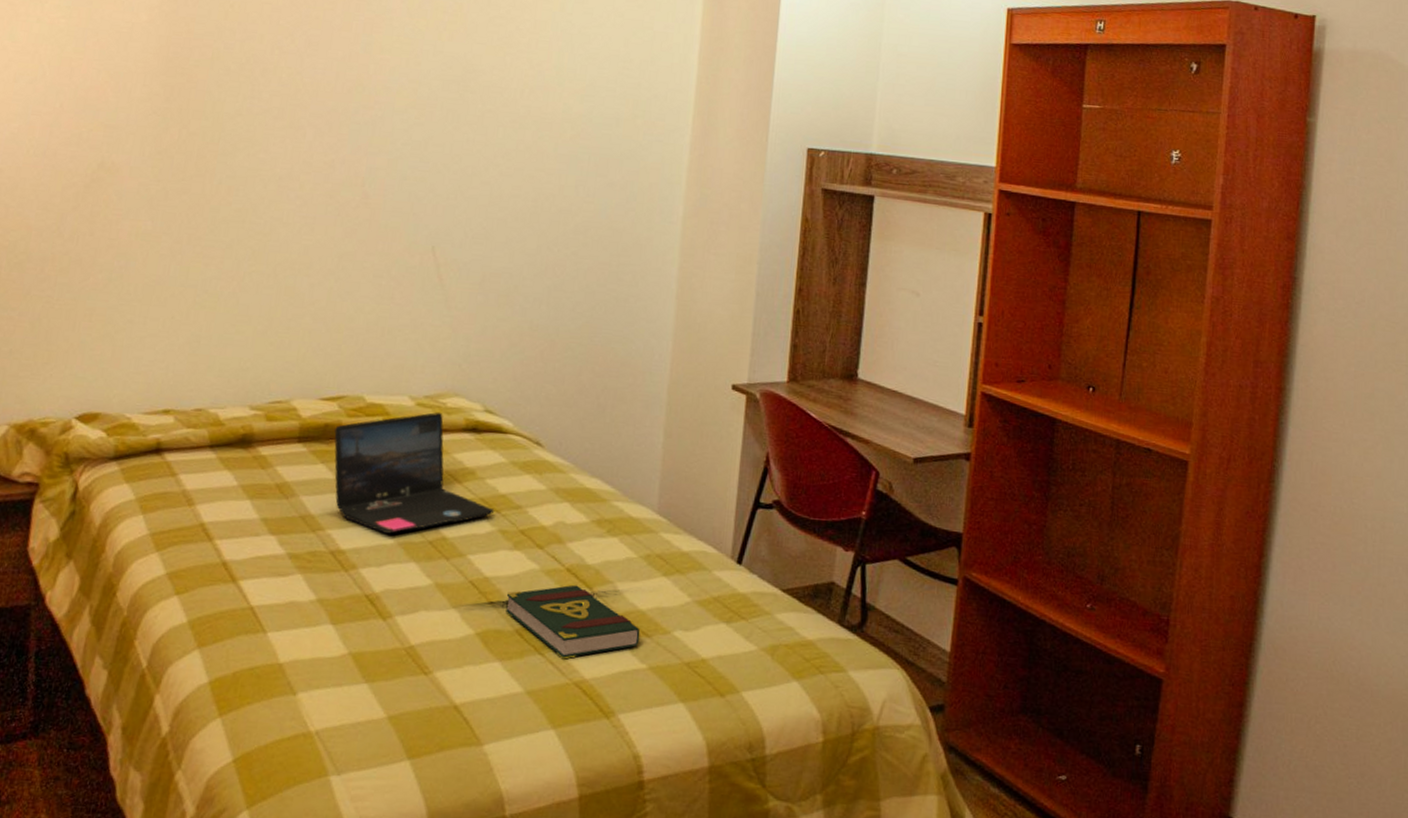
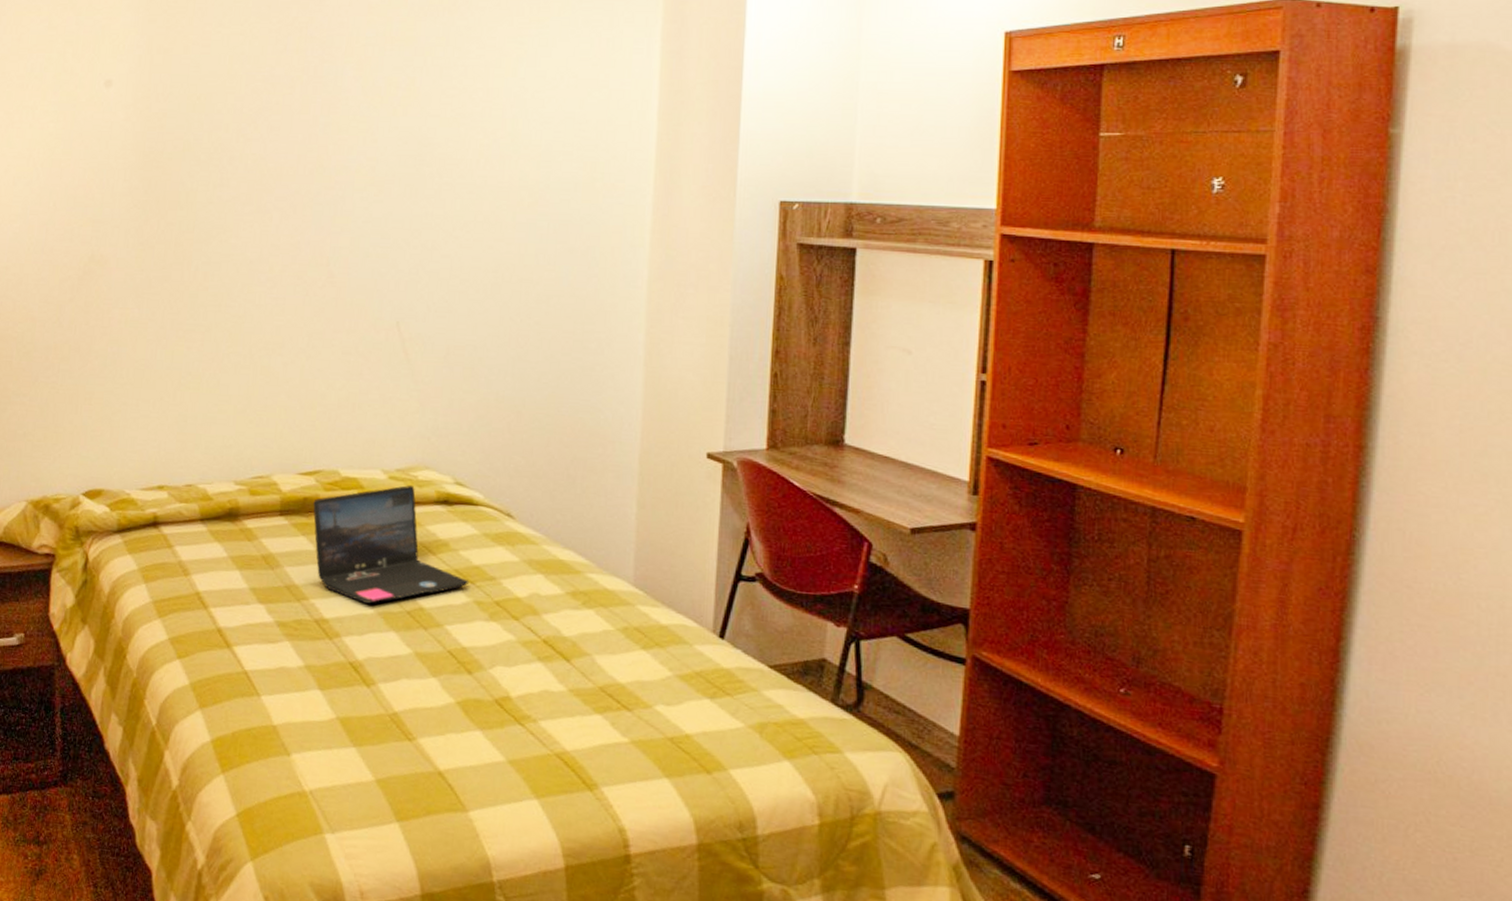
book: present [506,585,640,659] -> none [484,656,621,731]

